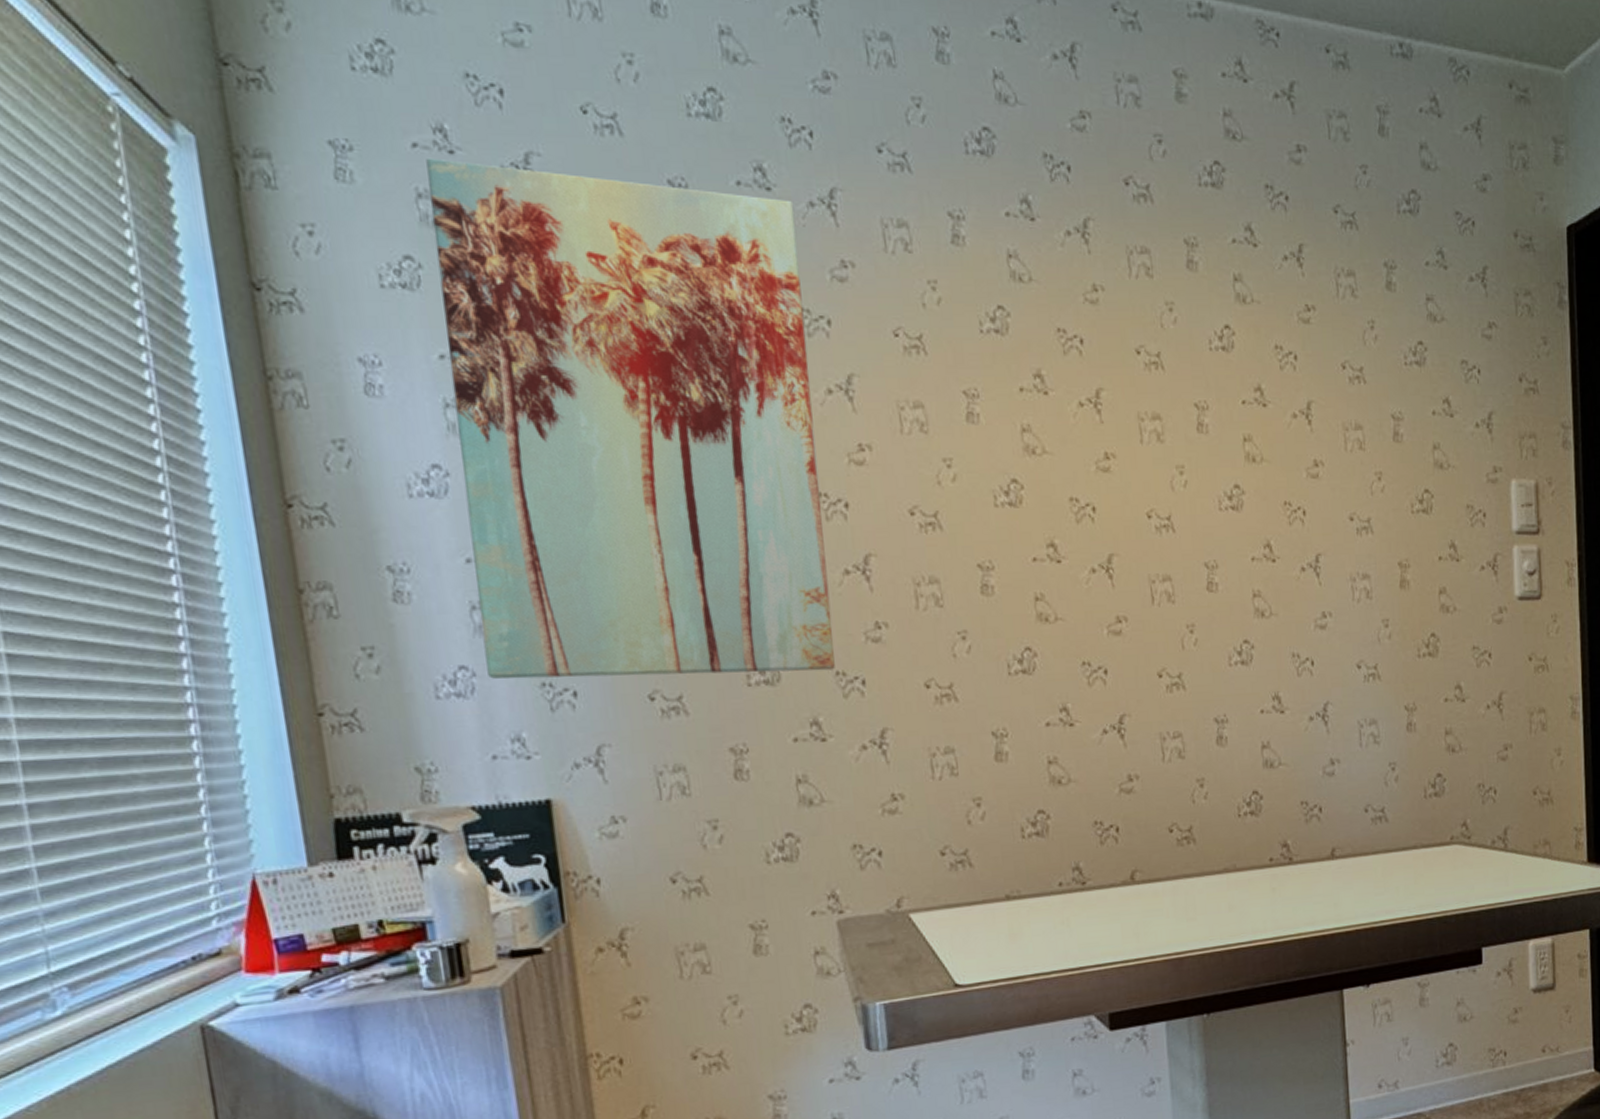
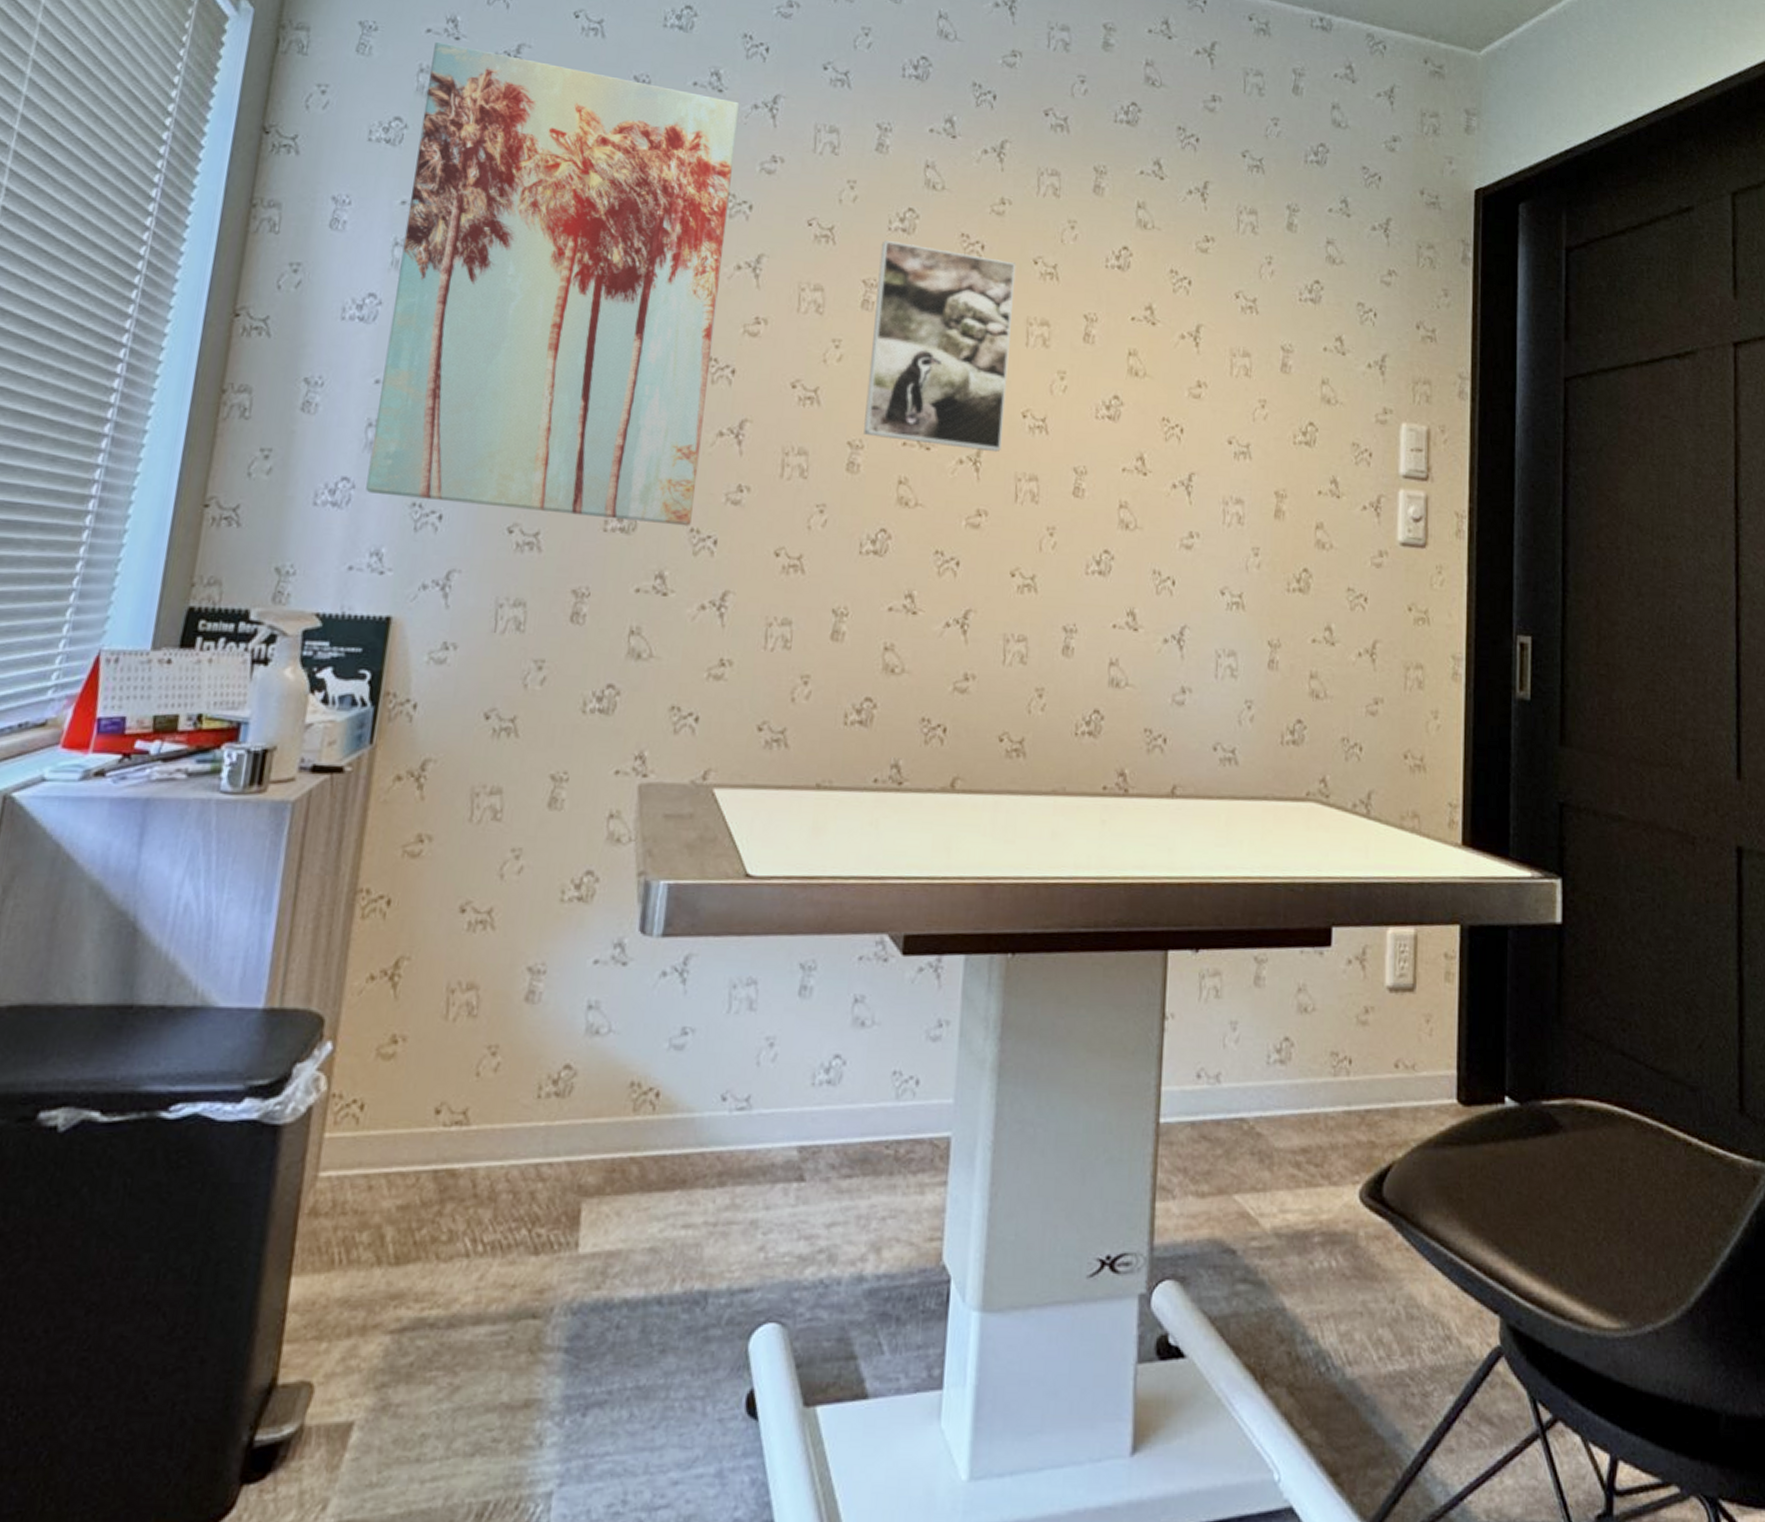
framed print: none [975,345,1131,558] -> present [863,241,1017,453]

